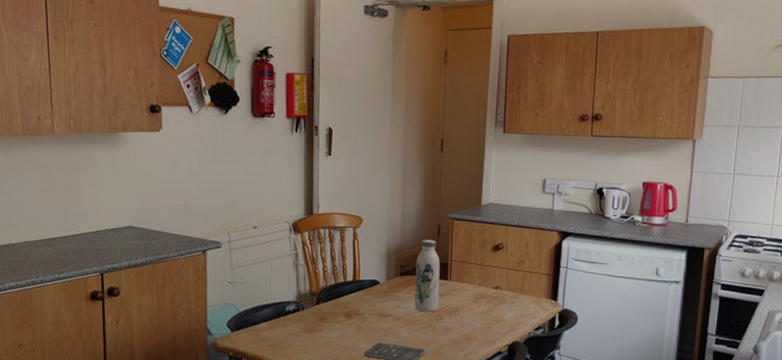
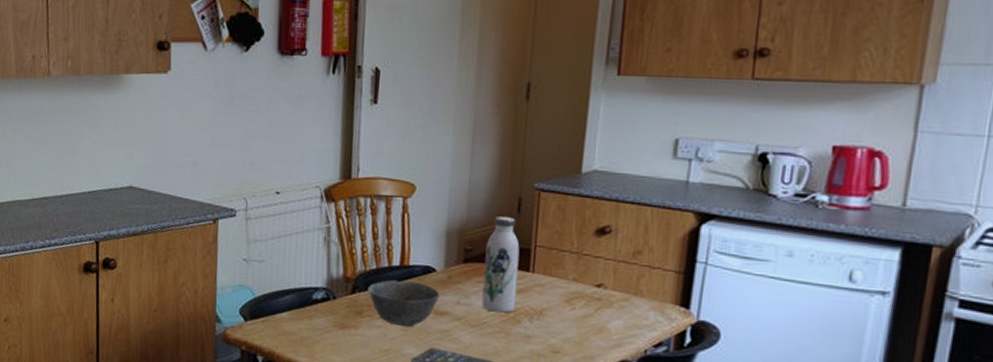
bowl: none [328,291,384,328] -> present [367,280,440,328]

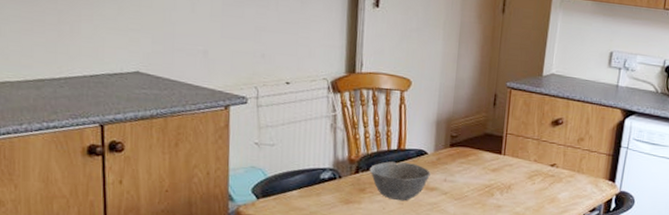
water bottle: present [481,216,520,313] -> none [464,109,495,188]

